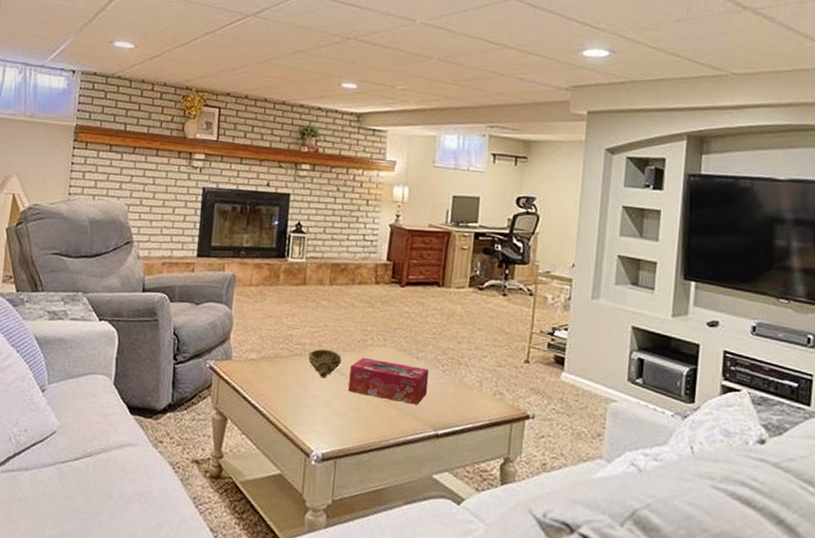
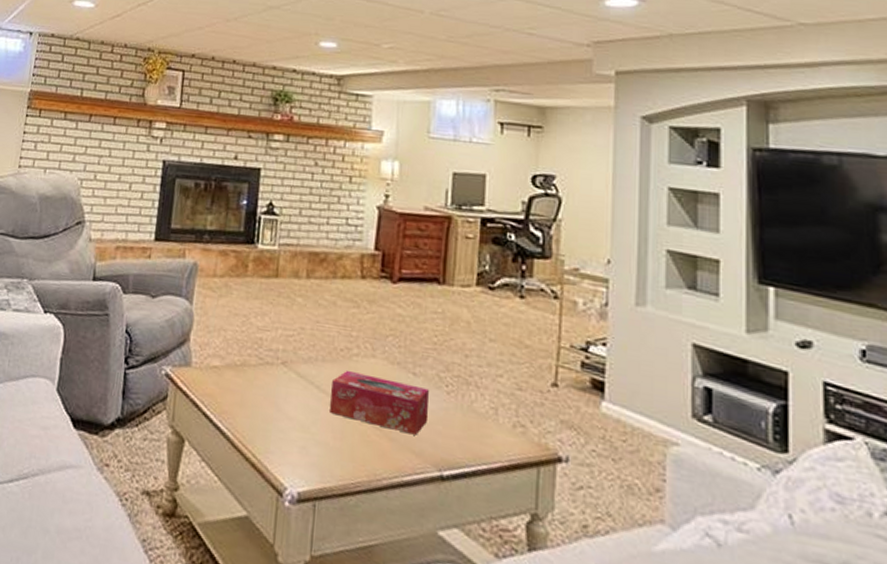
decorative bowl: present [308,349,342,379] -> none [281,357,322,395]

